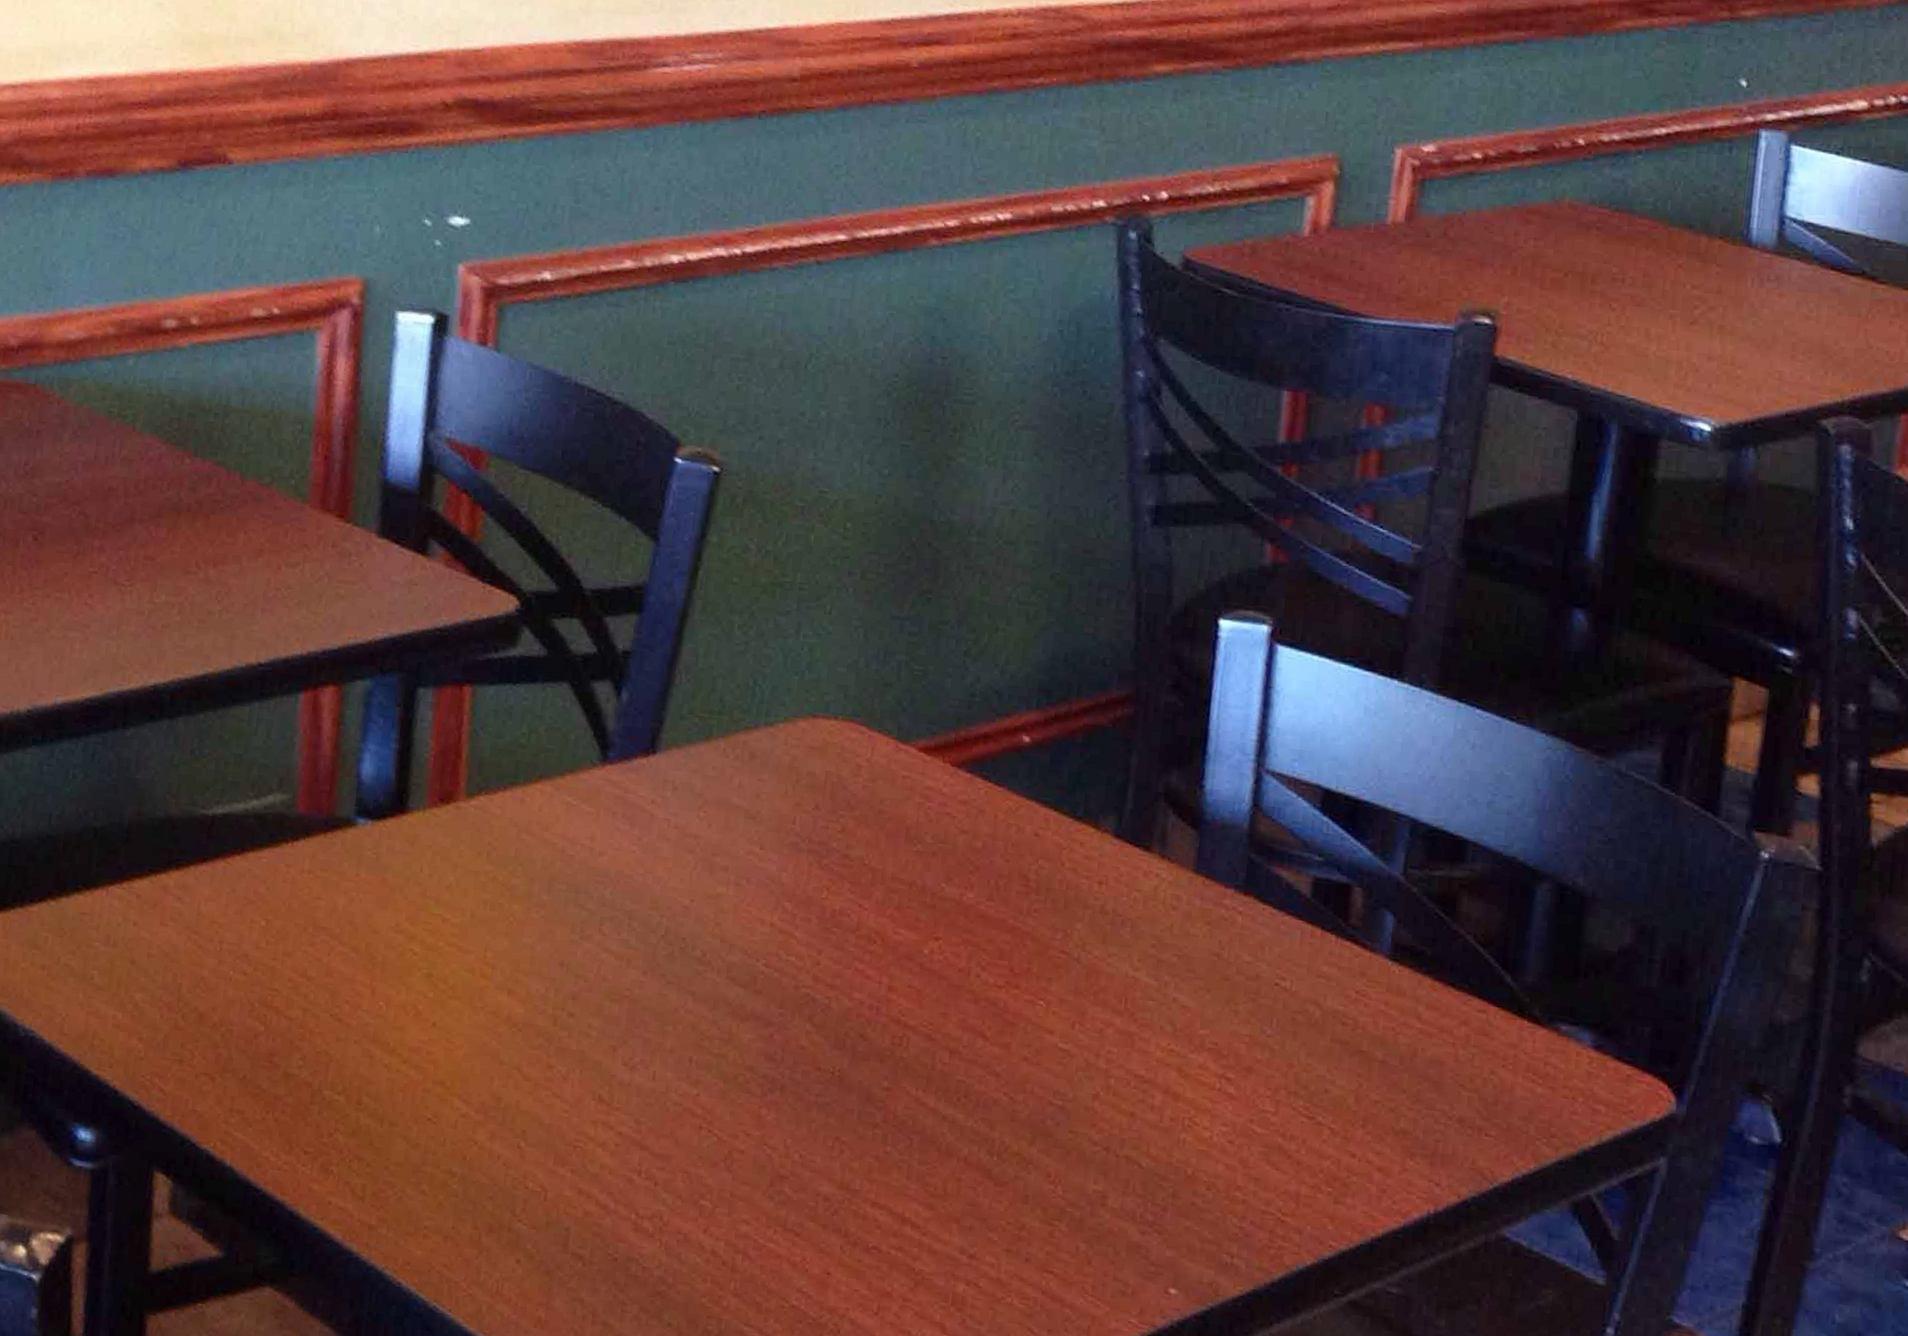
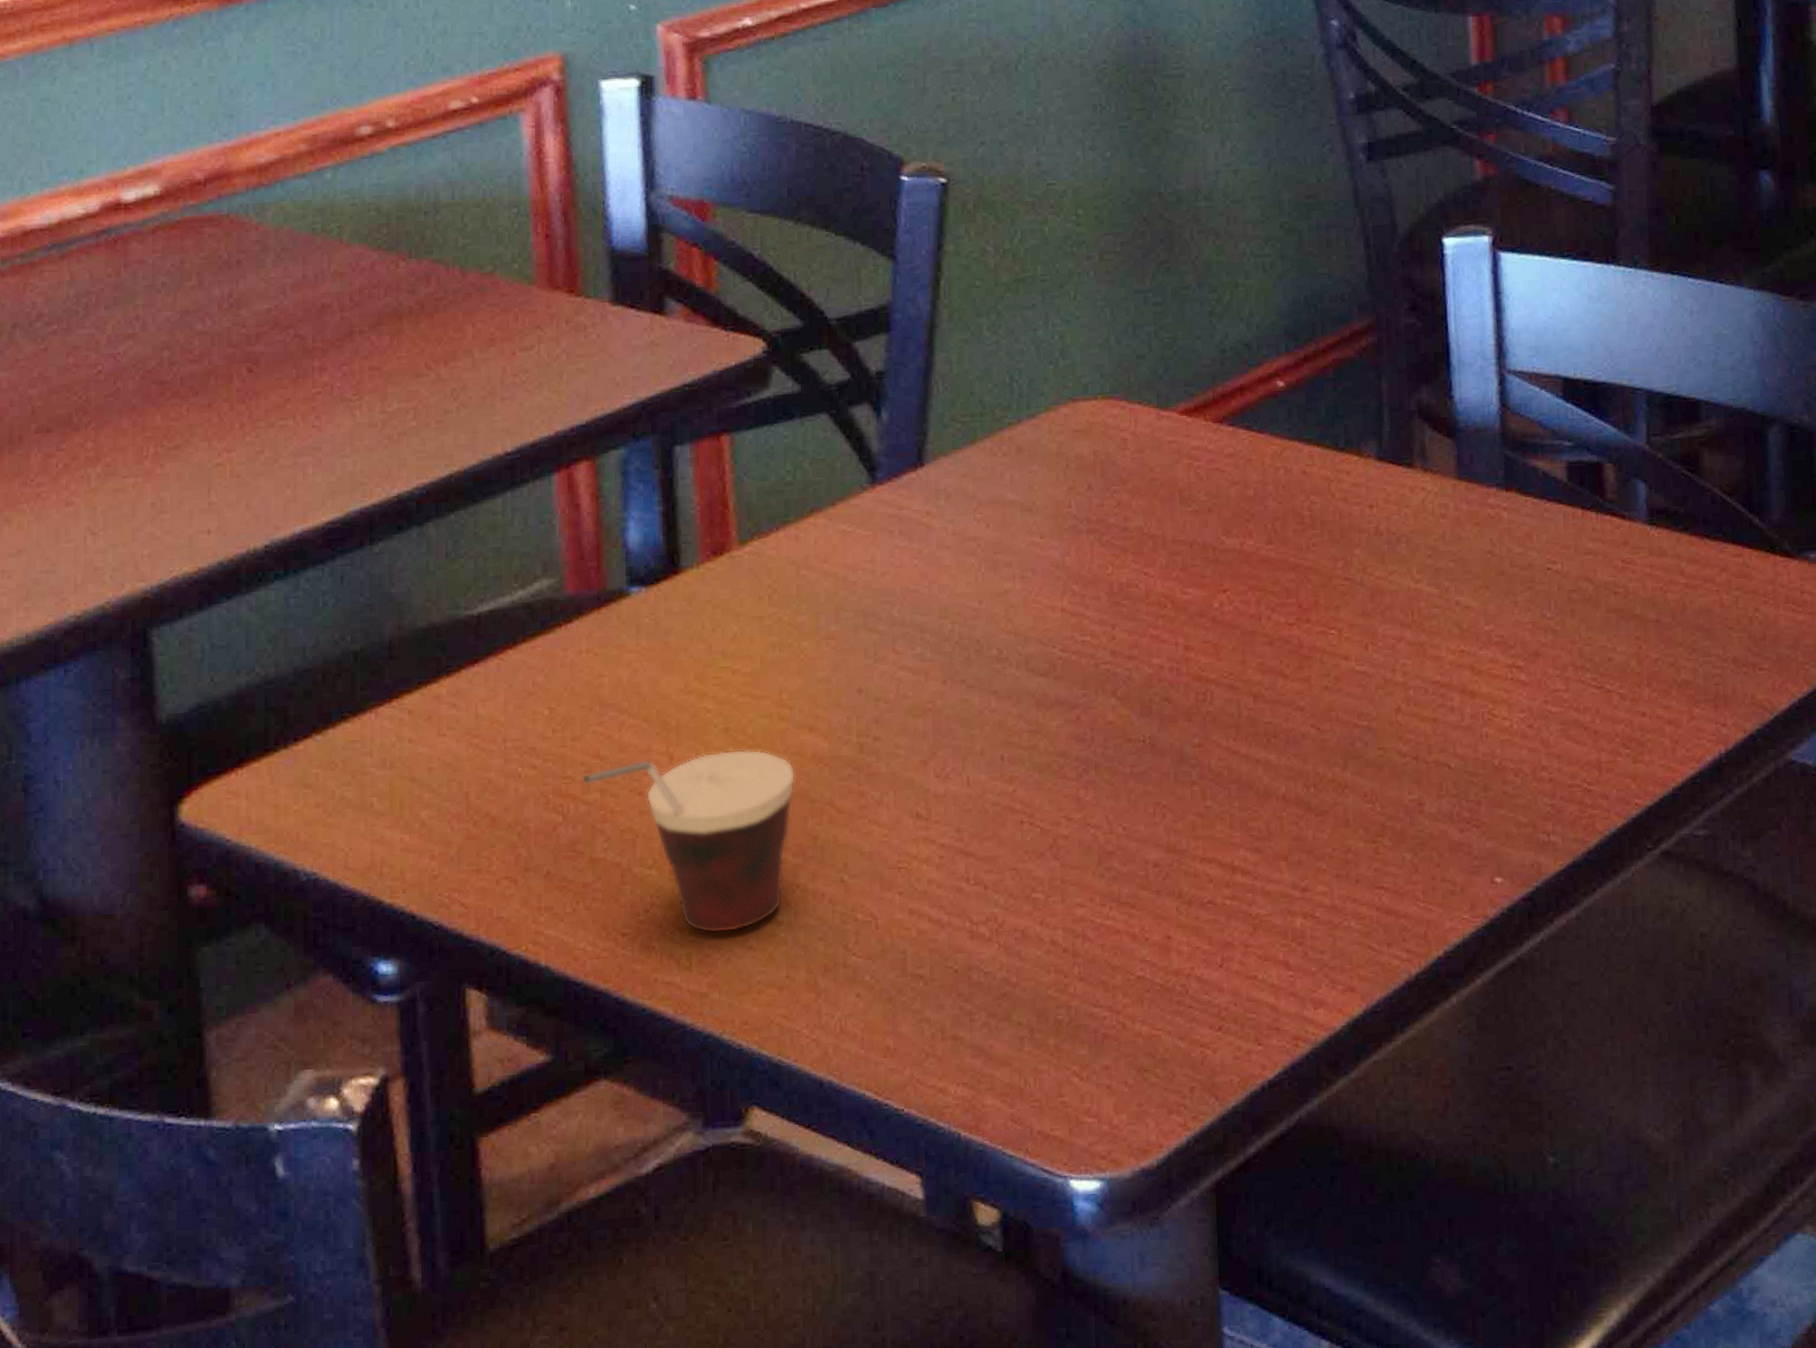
cup: none [286,987,489,1173] -> present [581,749,796,934]

